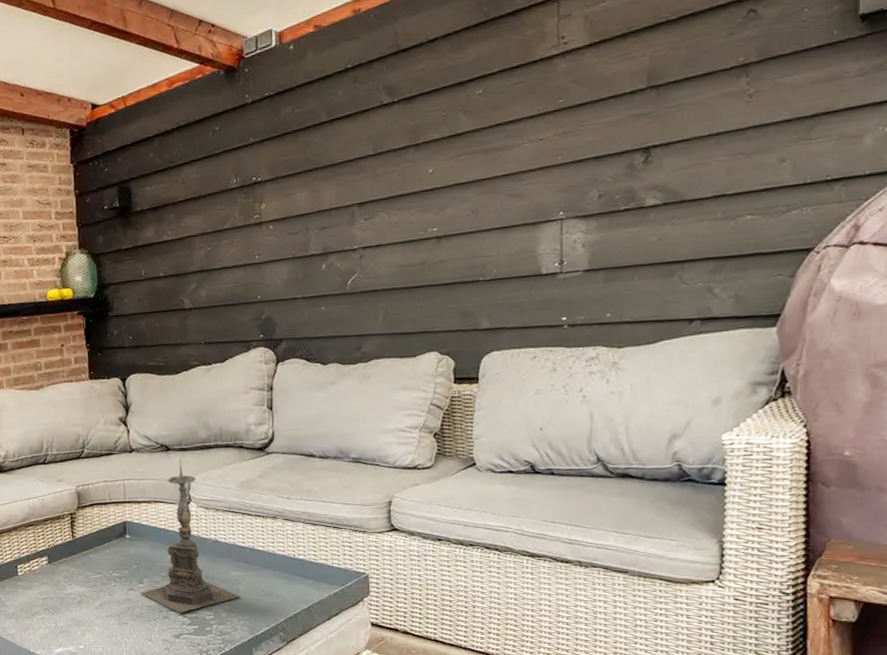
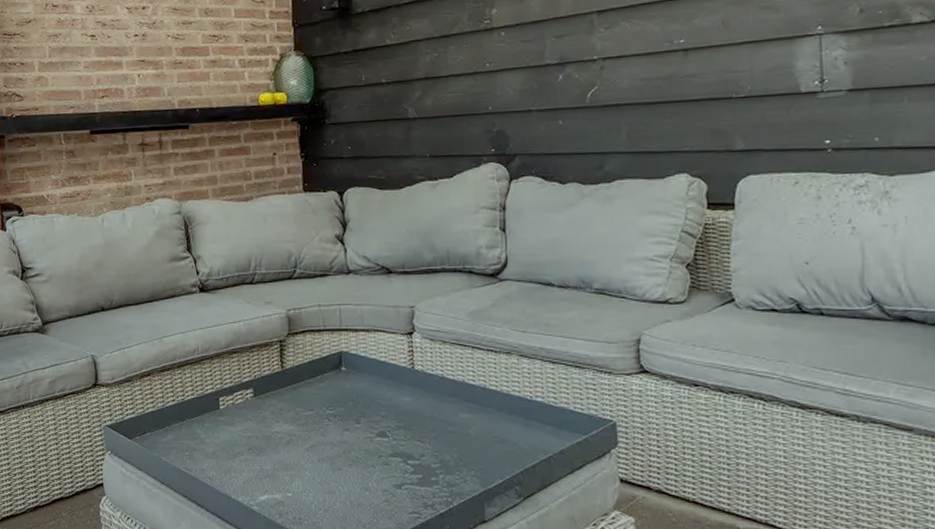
candle holder: present [140,459,241,613] -> none [357,283,471,459]

